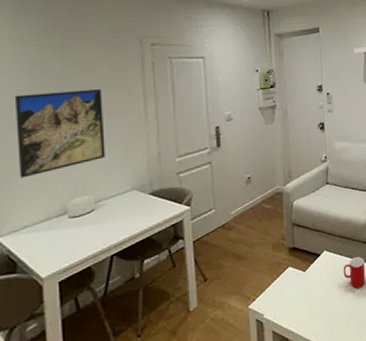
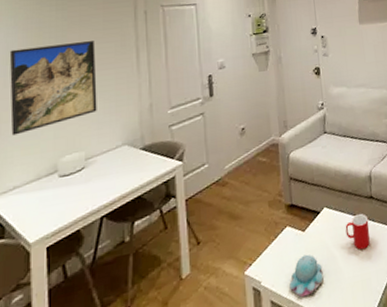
candle: none [290,291,321,329] -> present [289,254,324,298]

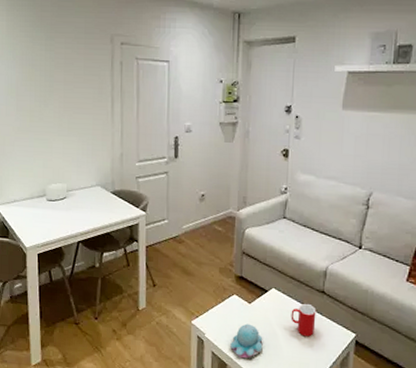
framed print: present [9,40,97,136] -> none [9,82,77,158]

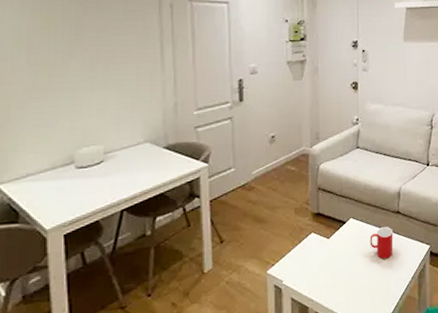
candle: present [230,323,263,359] -> none [311,259,344,297]

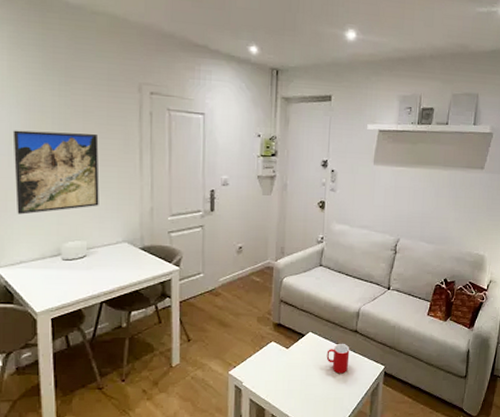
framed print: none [17,30,117,123] -> present [12,130,99,215]

